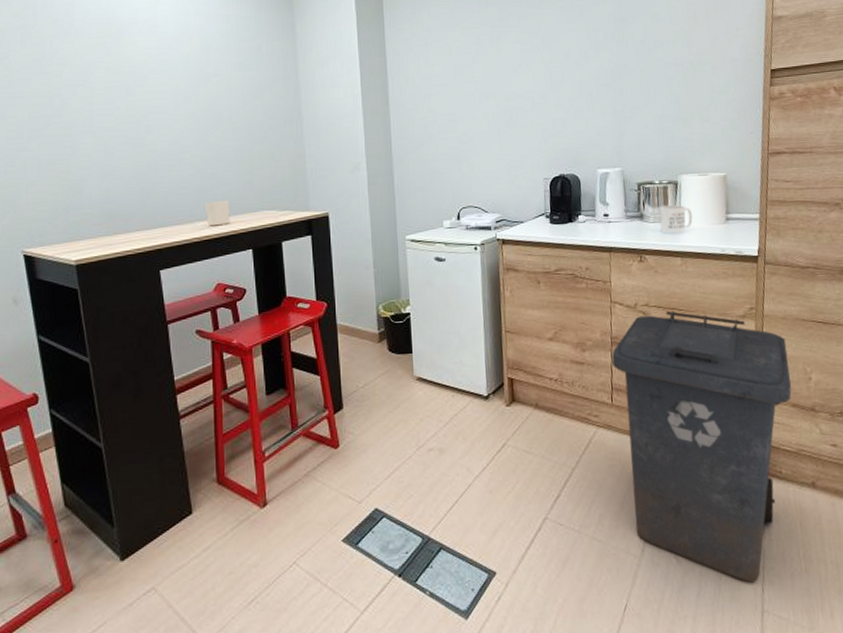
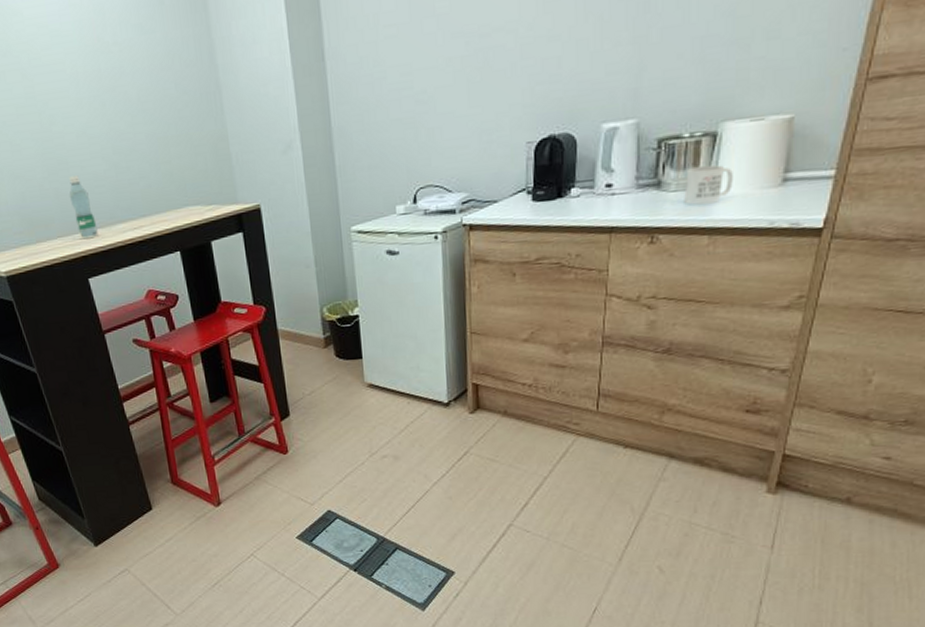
bottle: none [153,177,176,234] -> present [69,175,98,239]
mug: present [204,201,230,226] -> none [123,197,153,228]
recycling bin: present [611,311,792,583] -> none [601,303,844,595]

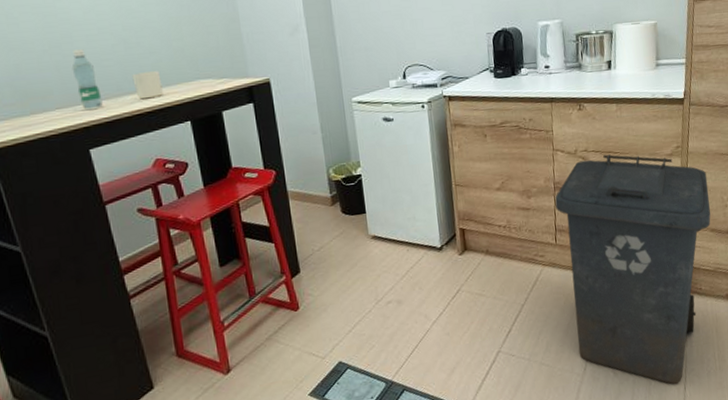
mug: none [123,197,153,228] -> present [132,71,163,100]
recycling bin: none [601,303,844,595] -> present [555,154,711,384]
mug: present [684,164,733,206] -> none [597,53,627,82]

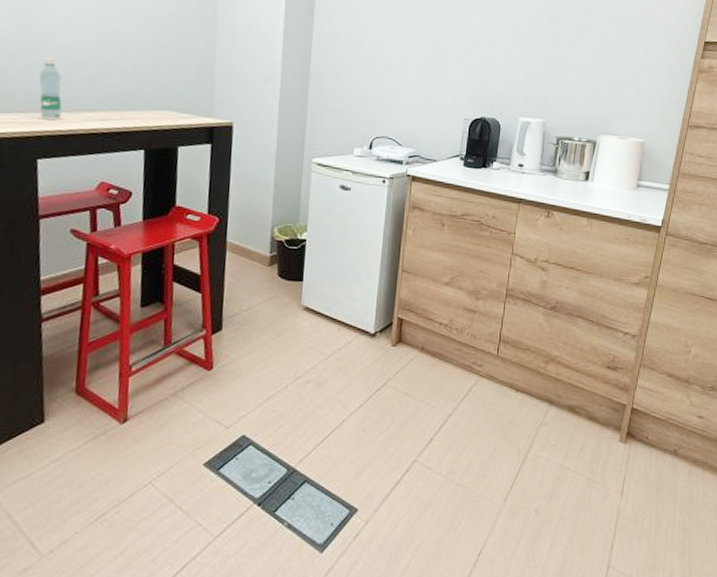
mug: present [132,71,163,100] -> none [95,91,126,120]
recycling bin: present [555,154,711,384] -> none [501,270,673,539]

